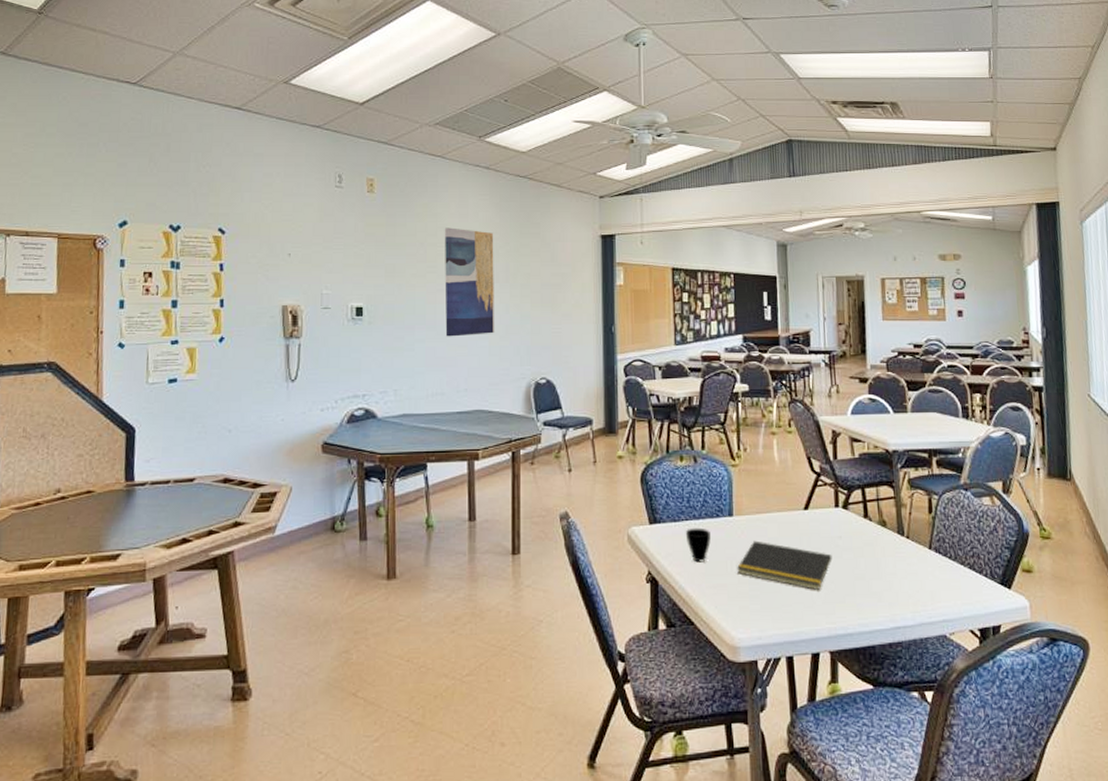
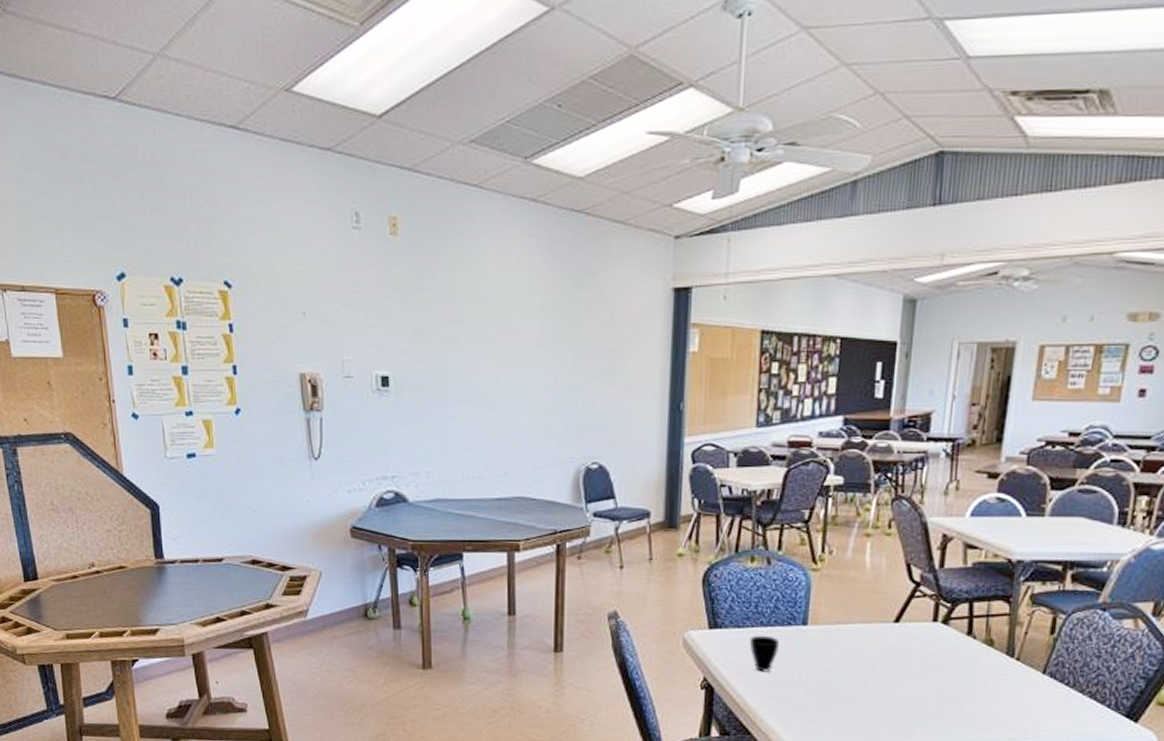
wall art: present [444,227,495,337] -> none [481,279,541,413]
notepad: present [737,540,832,590] -> none [806,652,921,709]

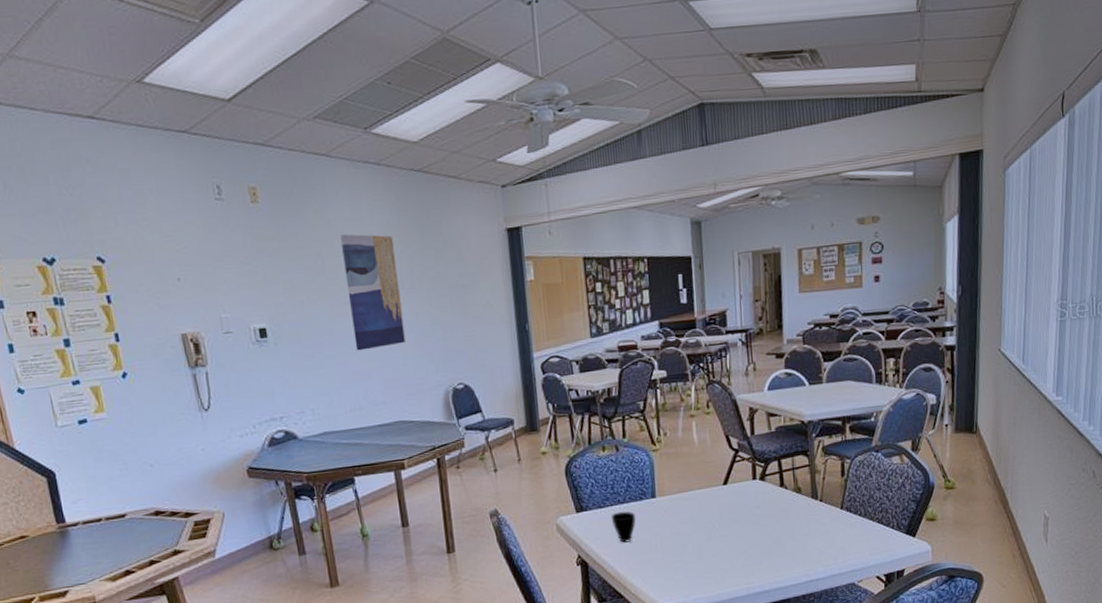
wall art: none [481,279,541,413] -> present [339,234,407,351]

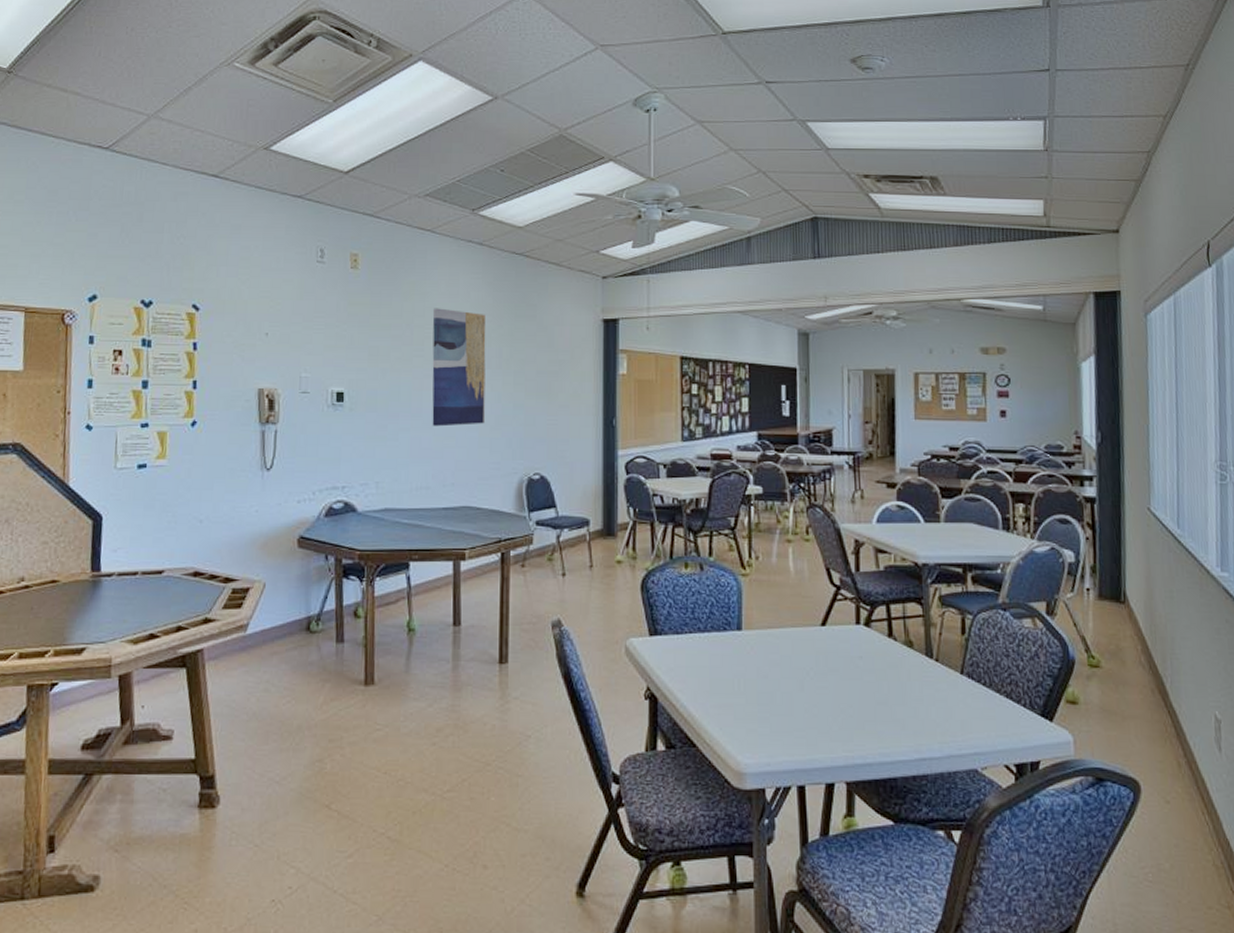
cup: present [611,511,636,543] -> none [688,641,716,680]

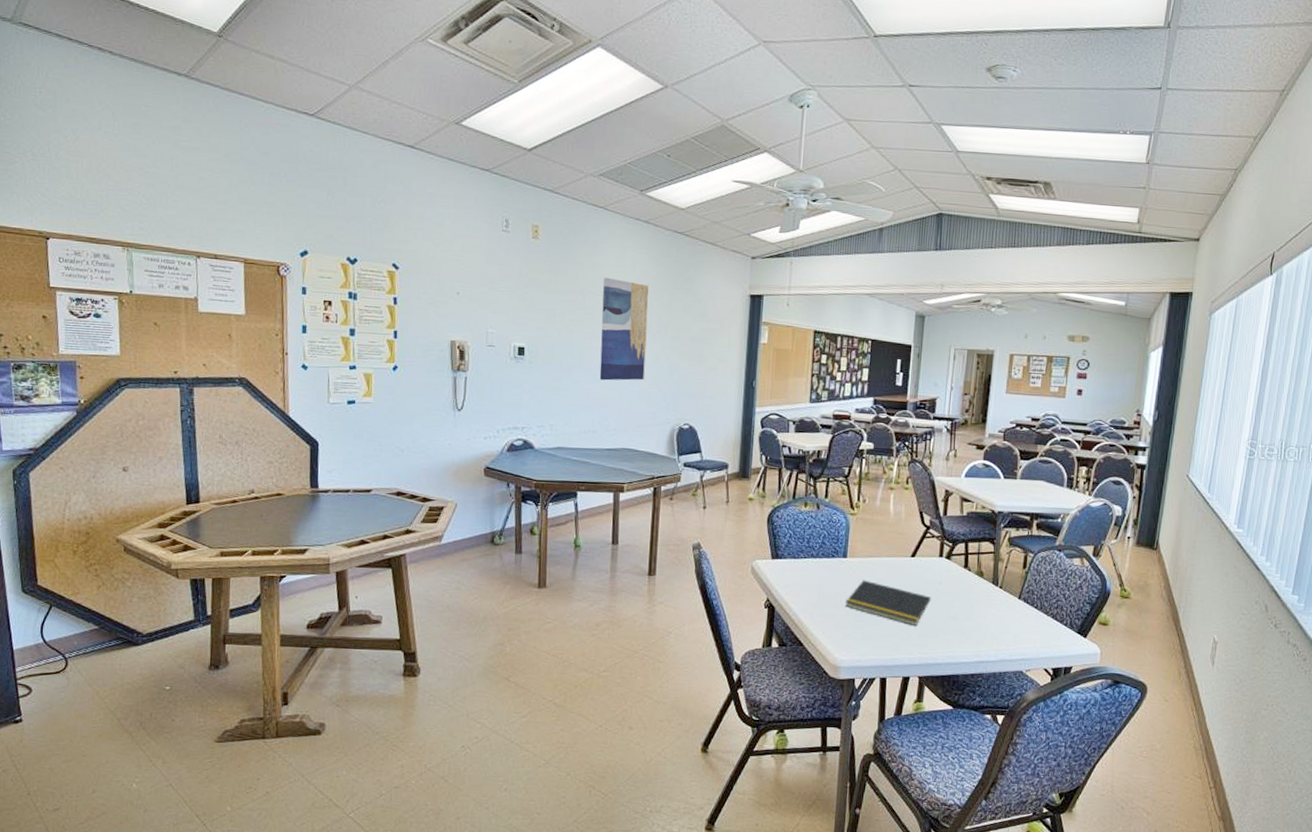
notepad: none [745,657,852,714] -> present [845,580,931,625]

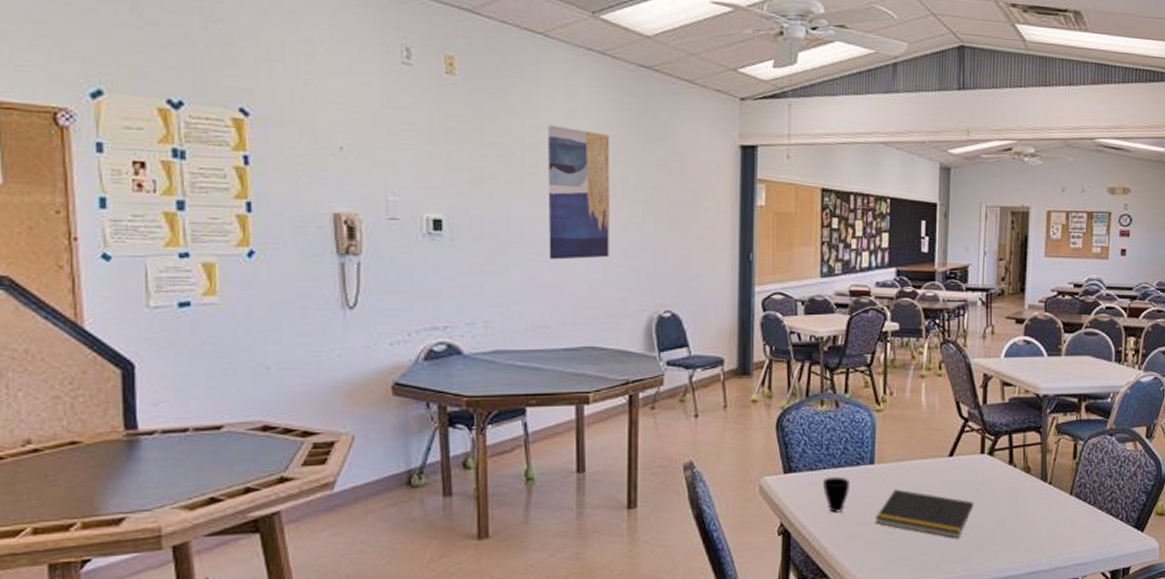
cup: none [802,565,825,595] -> present [822,476,849,513]

